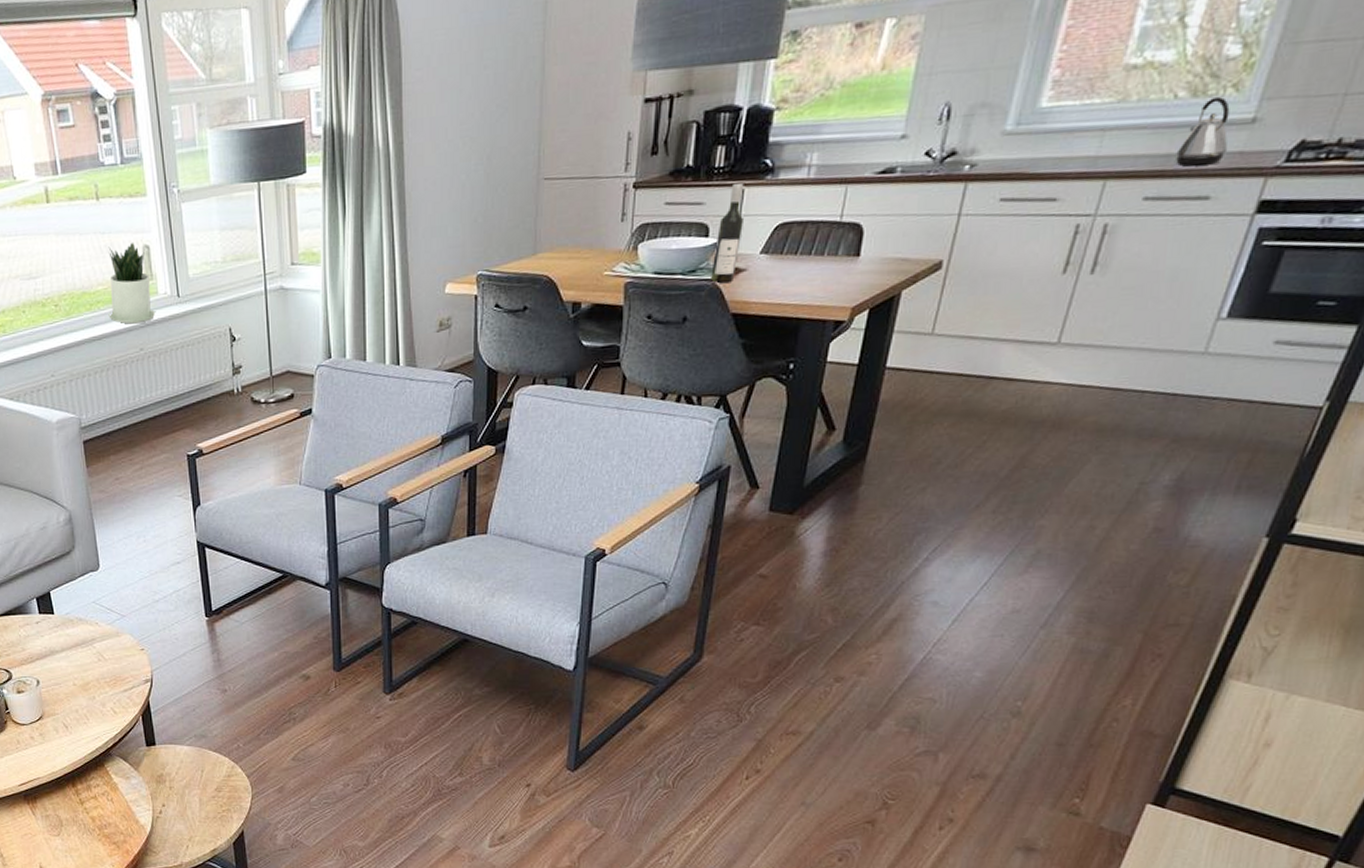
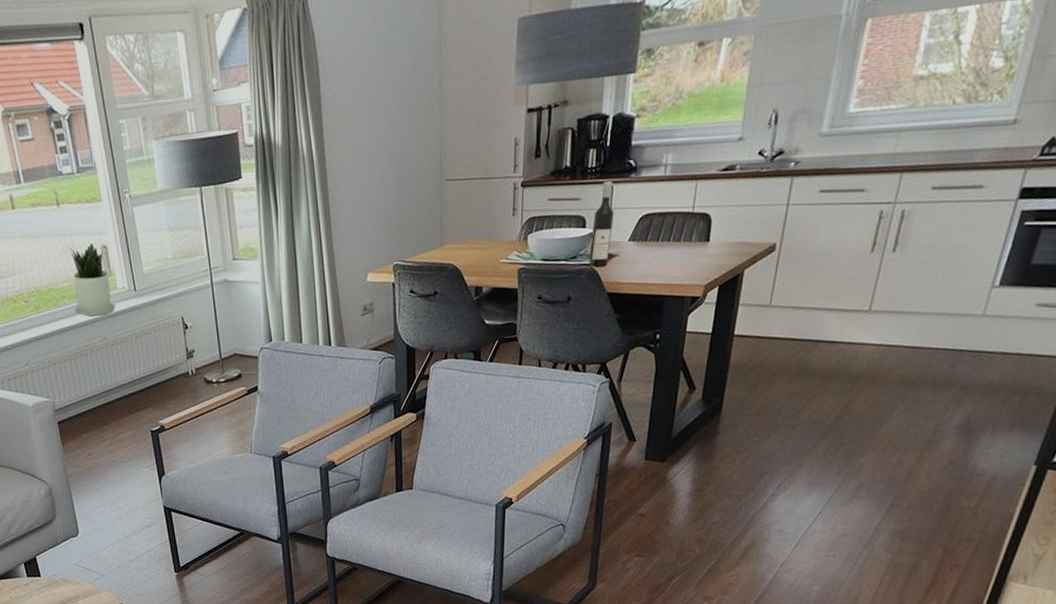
kettle: present [1176,96,1230,167] -> none [956,101,996,161]

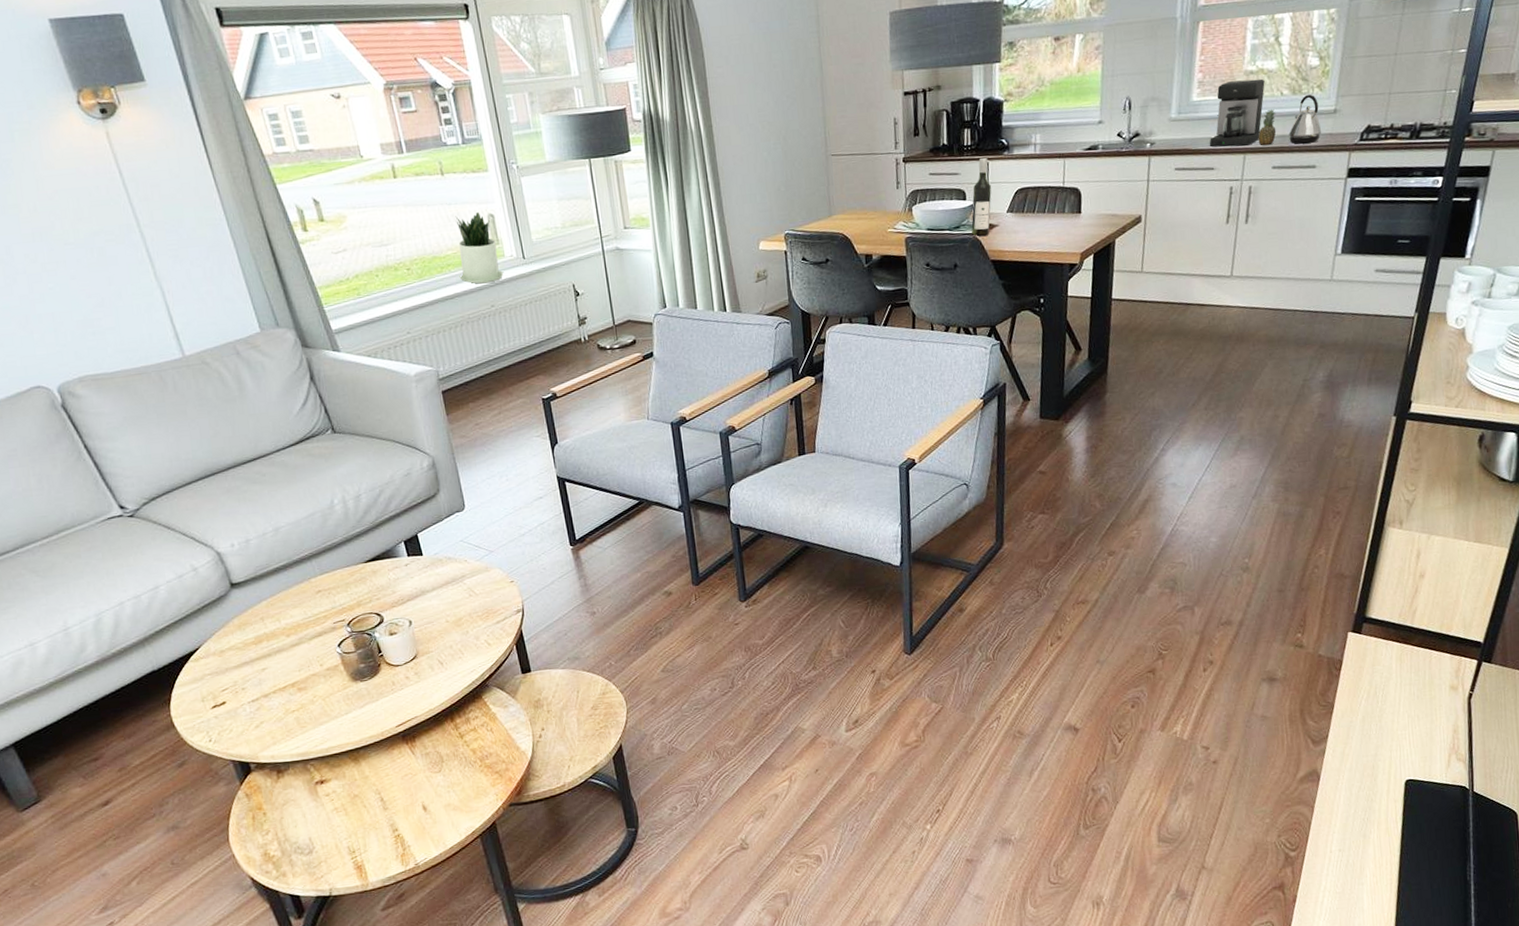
coffee maker: none [862,85,936,166] -> present [1209,78,1265,147]
fruit: none [919,121,944,164] -> present [1258,109,1277,146]
kettle: none [956,101,996,161] -> present [1289,94,1322,144]

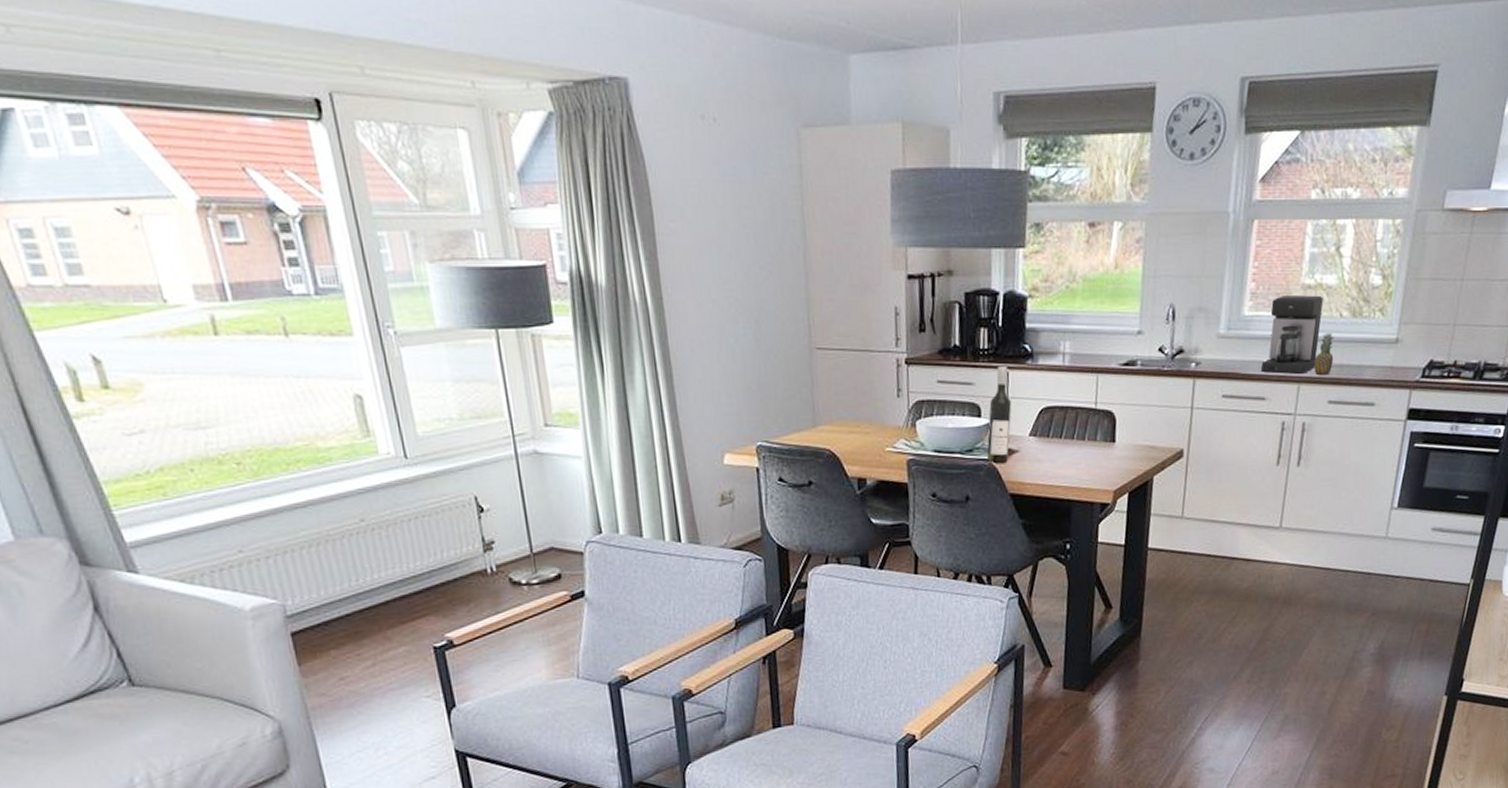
planter: present [455,211,503,284] -> none [306,389,377,489]
kettle: present [1289,94,1322,144] -> none [1347,318,1382,376]

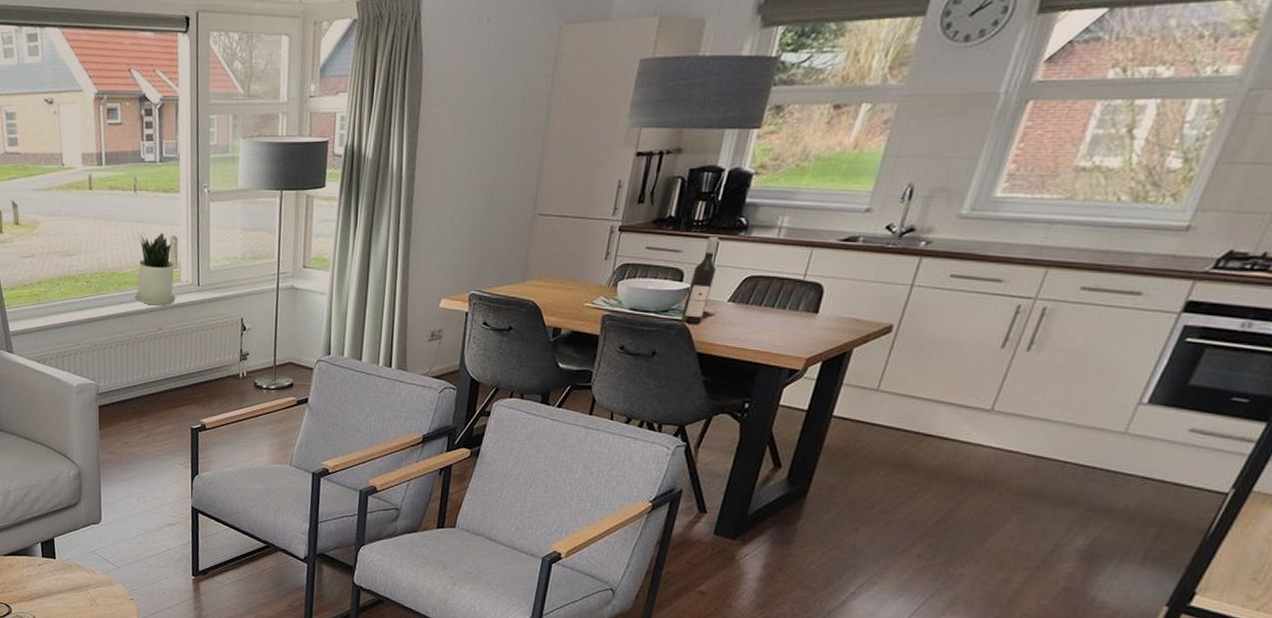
planter: none [306,389,377,489] -> present [134,232,176,306]
coffee maker: present [1260,295,1323,374] -> none [1003,178,1099,258]
fruit: present [1314,333,1334,376] -> none [1070,218,1104,261]

